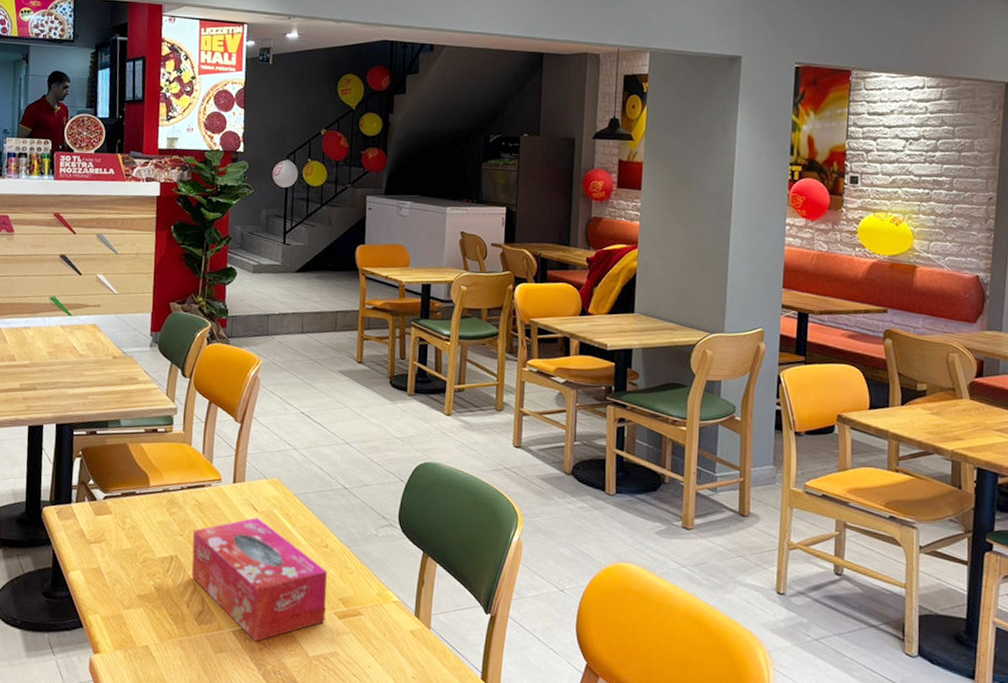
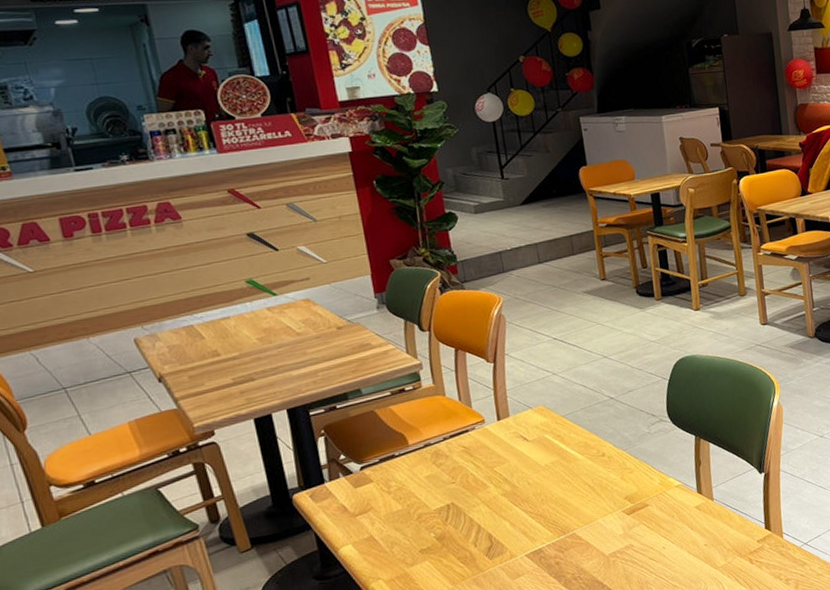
tissue box: present [191,517,327,641] -> none [465,446,615,558]

